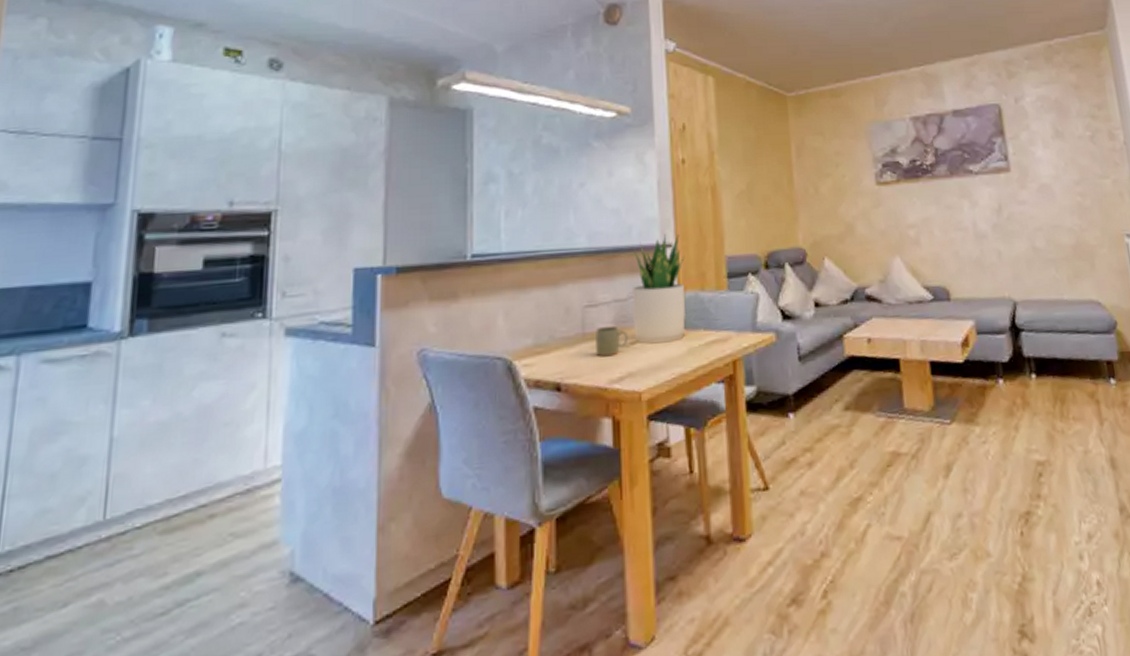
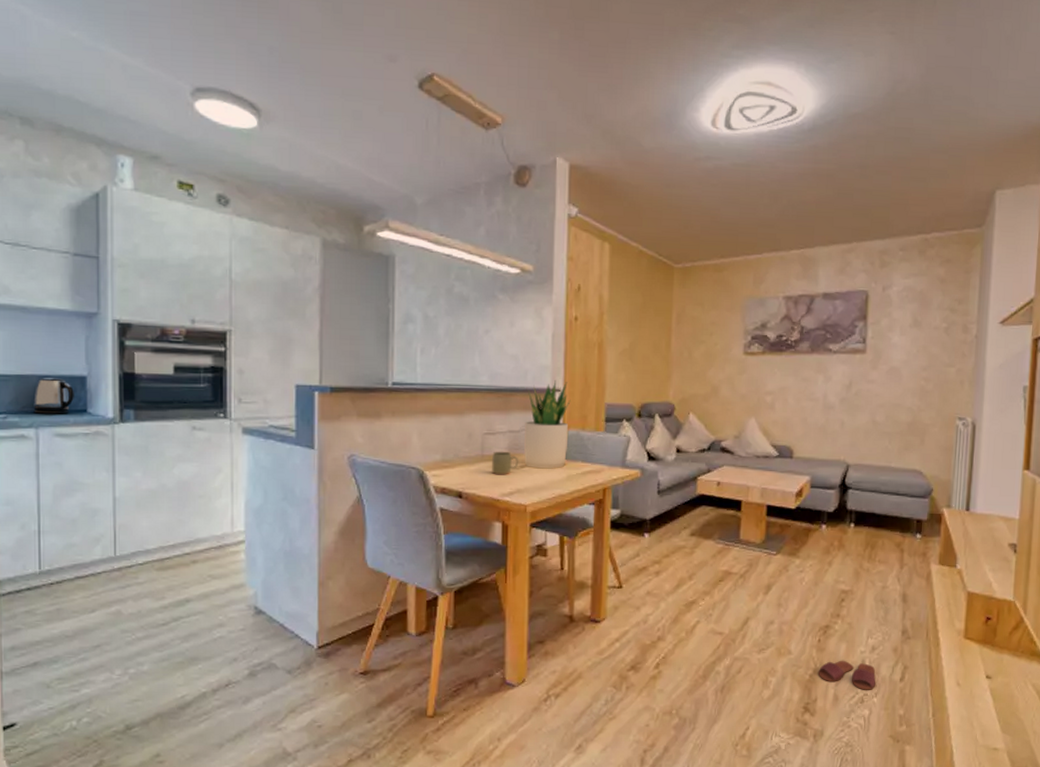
kettle: none [15,287,75,337] -> present [32,377,75,415]
slippers: none [1028,557,1103,597] -> present [819,660,876,690]

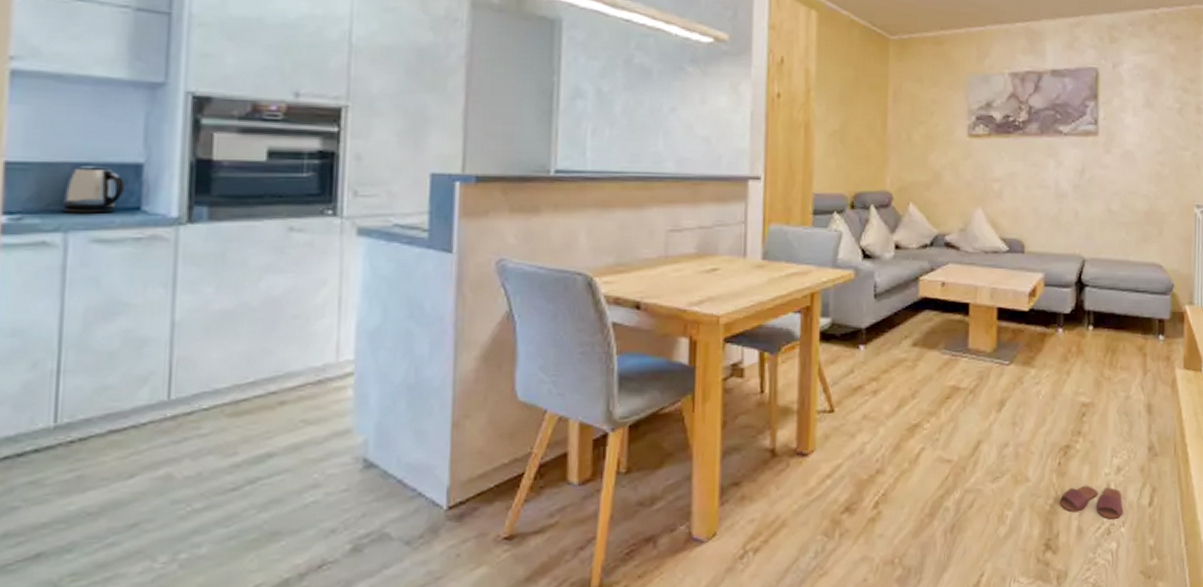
mug: present [491,451,519,475] -> none [676,251,711,280]
planter: present [523,380,571,469] -> none [716,167,773,271]

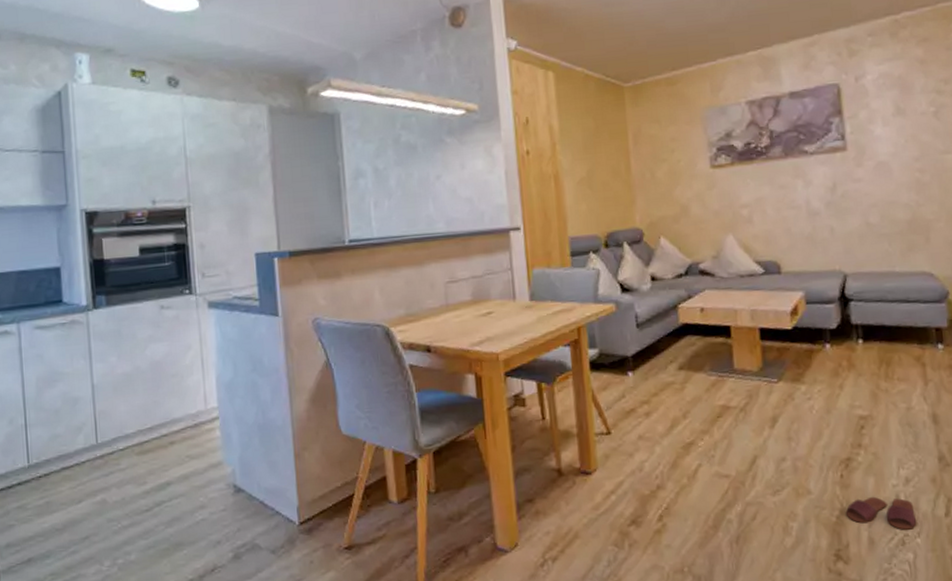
kettle: present [61,165,126,215] -> none [13,271,51,309]

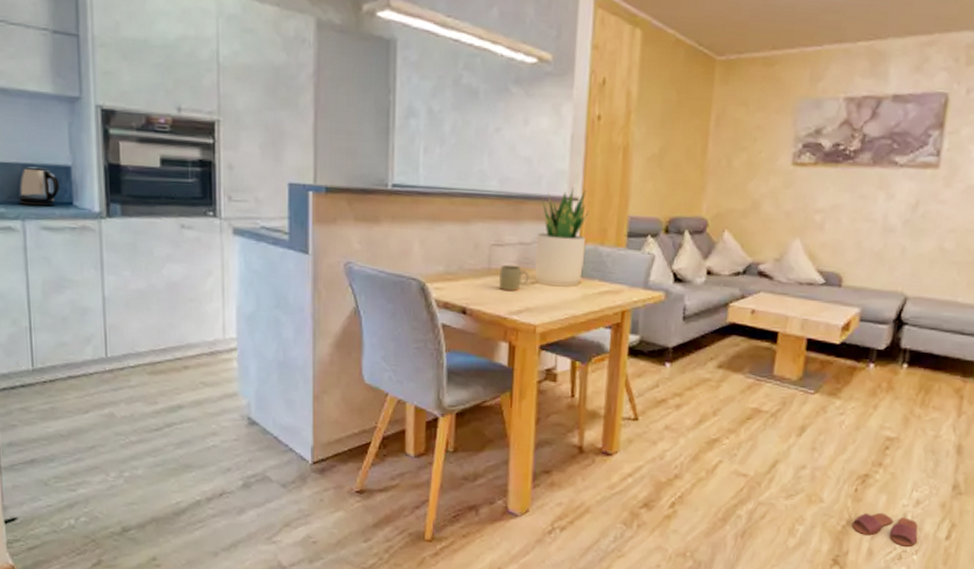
kettle: none [13,271,51,309] -> present [18,166,61,207]
mug: none [456,298,486,324] -> present [498,264,530,292]
planter: none [486,219,535,314] -> present [534,188,590,288]

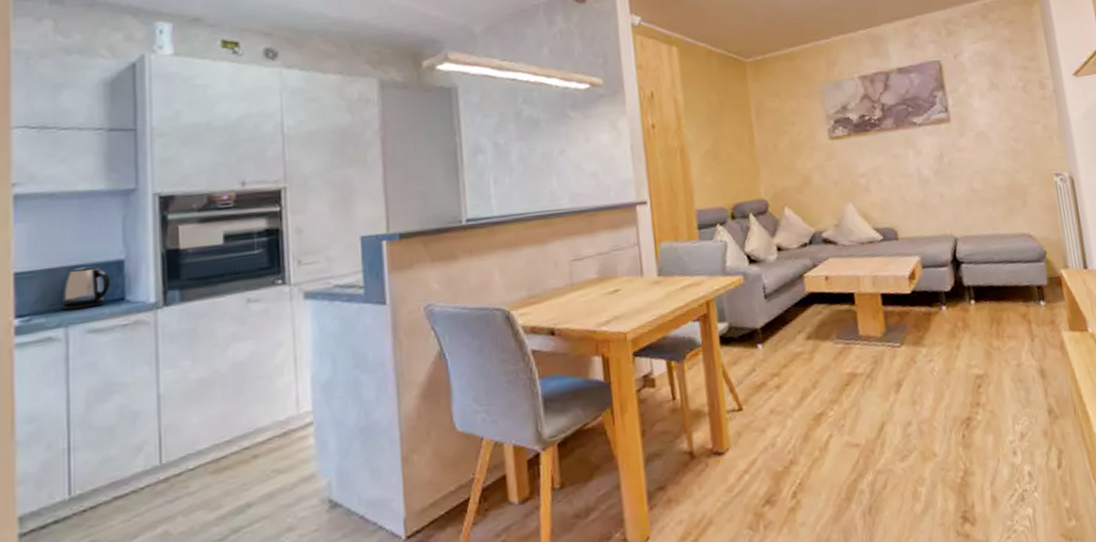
mug: present [498,264,530,292] -> none [582,276,613,304]
planter: present [534,188,590,288] -> none [611,193,662,291]
slippers: present [852,512,918,547] -> none [970,454,1034,486]

